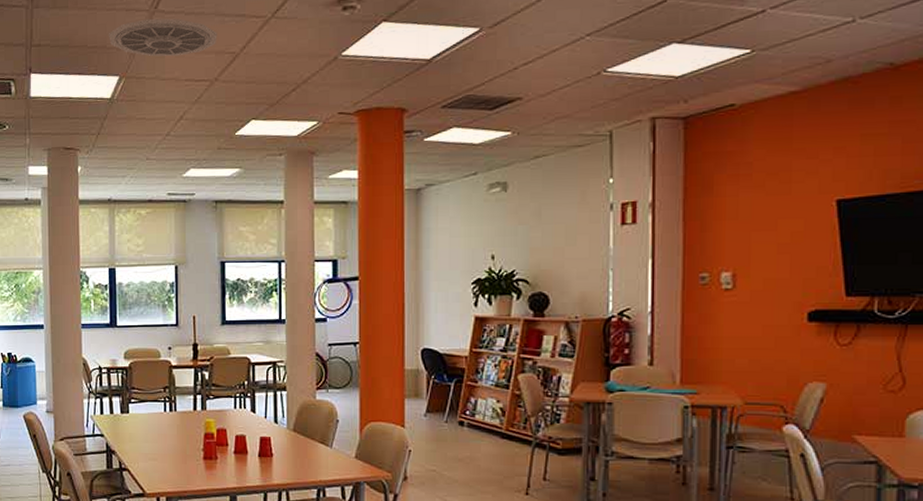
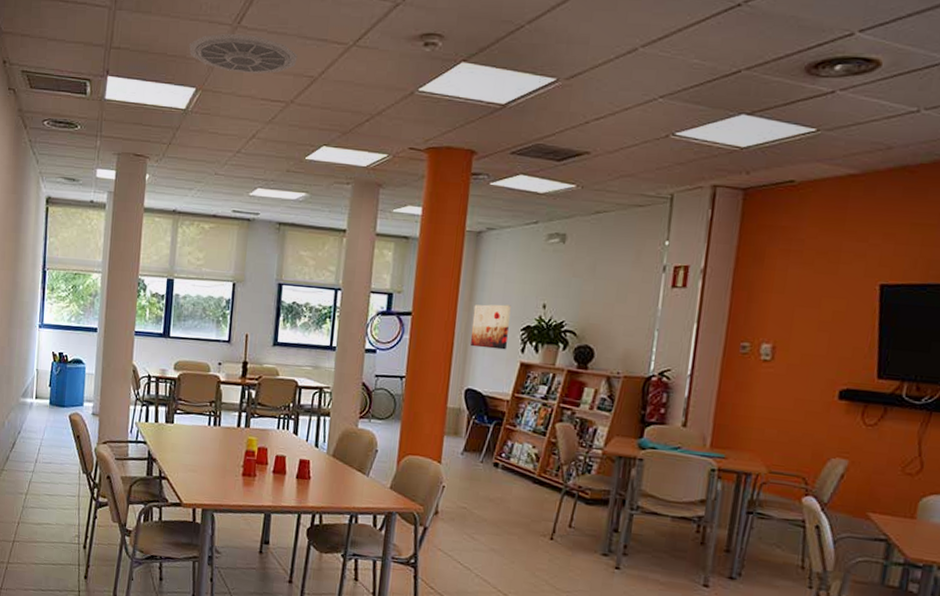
wall art: none [421,259,459,306] -> present [469,304,511,350]

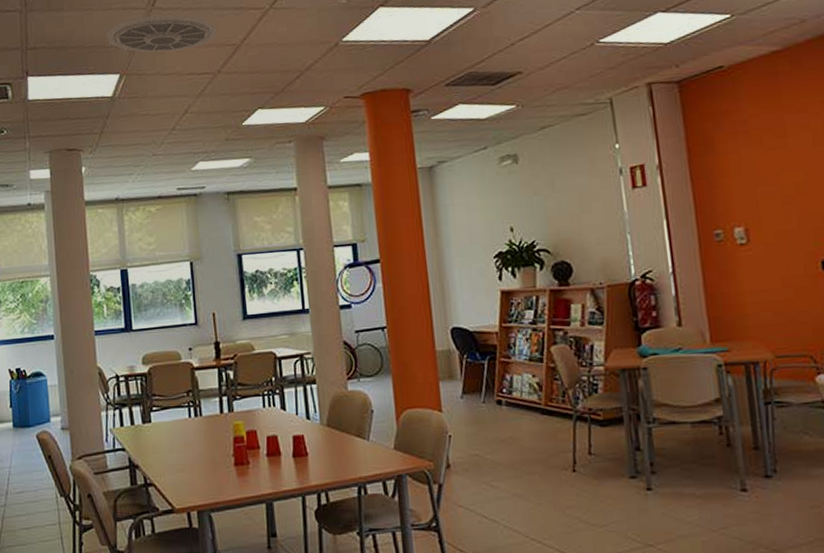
wall art: present [469,304,511,350] -> none [441,234,483,284]

